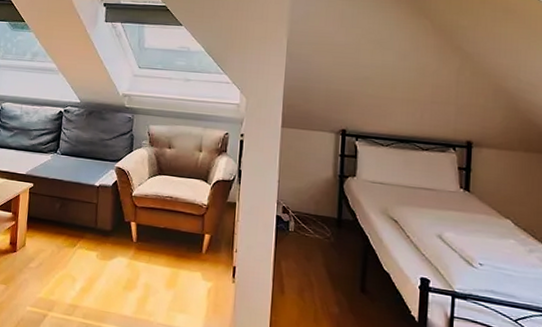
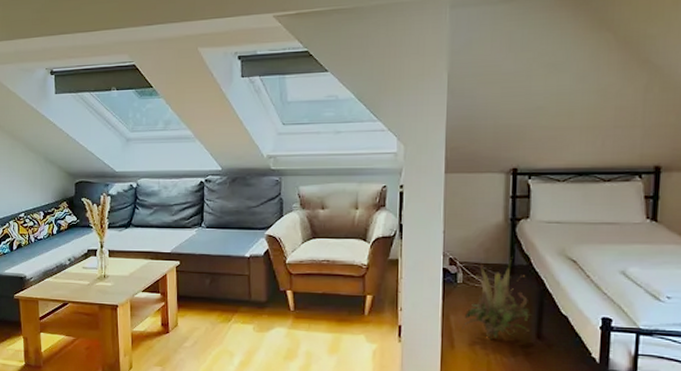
decorative plant: none [292,210,355,289] -> present [462,256,531,339]

